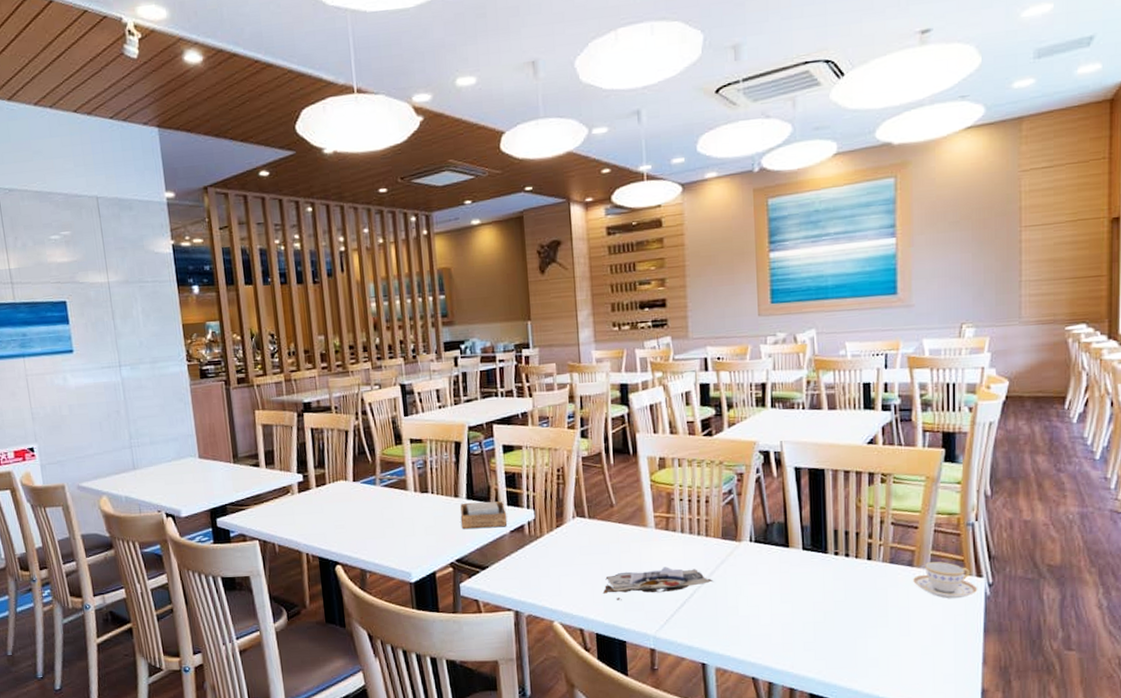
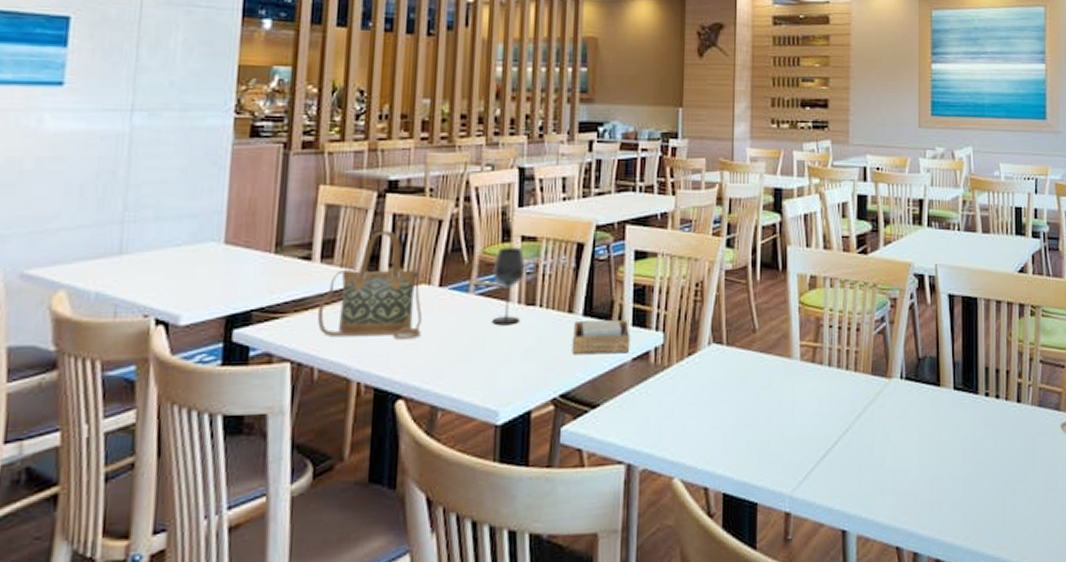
handbag: none [270,441,345,523] -> present [317,231,422,341]
wine glass: none [391,448,418,509] -> present [492,247,525,326]
food tray: present [602,567,714,600] -> none [735,407,860,450]

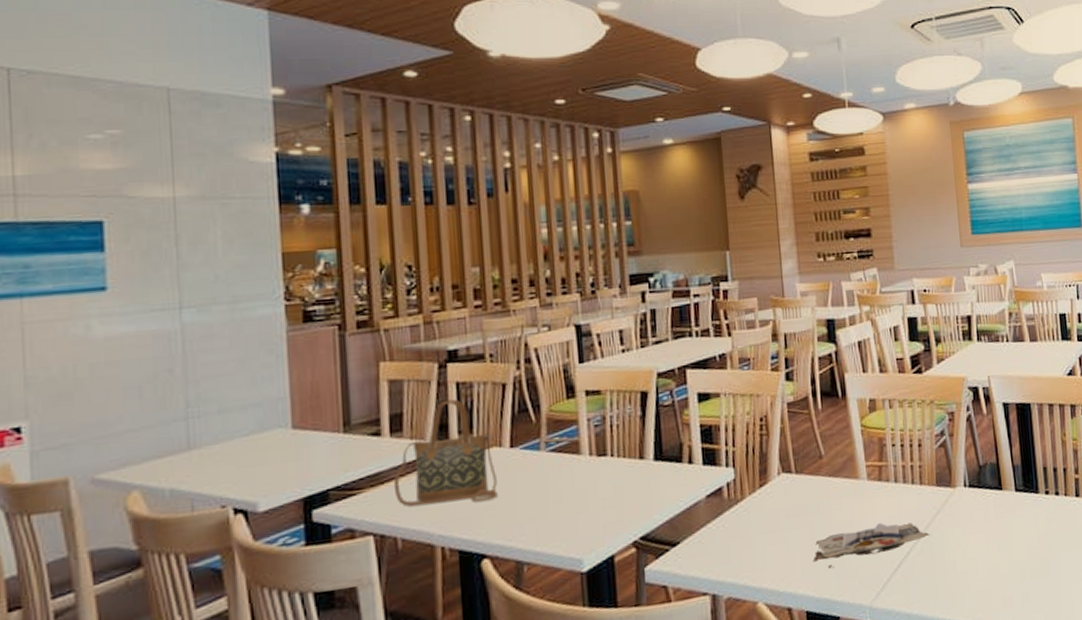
wine glass: present [492,247,525,326] -> none [561,401,593,479]
napkin holder: present [572,319,631,355] -> none [646,460,703,498]
food tray: none [735,407,860,450] -> present [812,522,930,568]

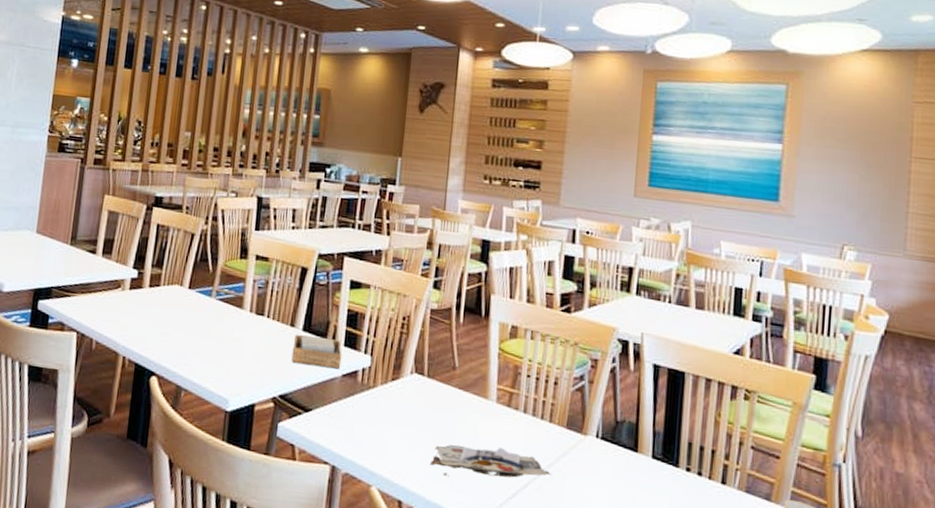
handbag: present [393,399,498,507] -> none [97,236,177,329]
napkin holder: none [646,460,703,498] -> present [291,334,342,369]

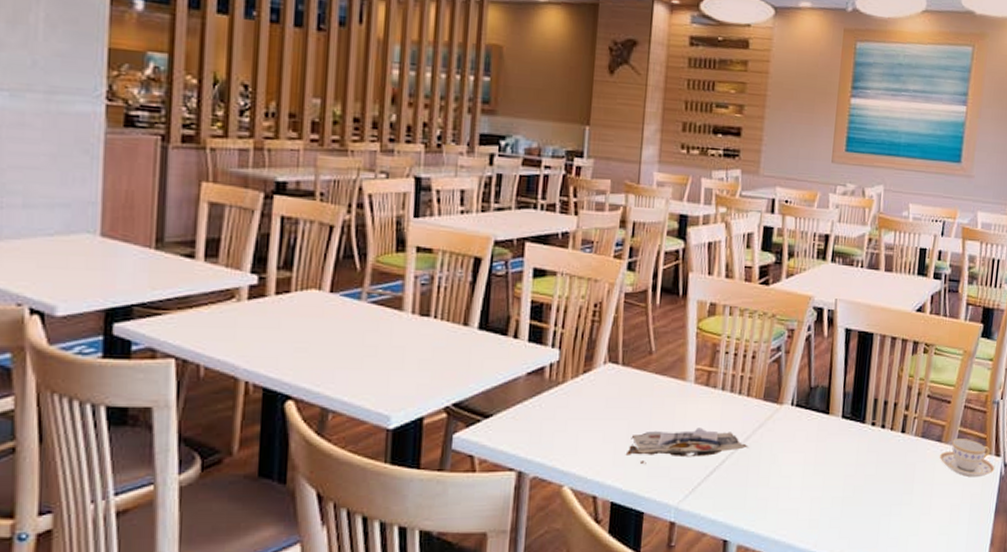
napkin holder: present [291,334,342,369] -> none [466,333,526,368]

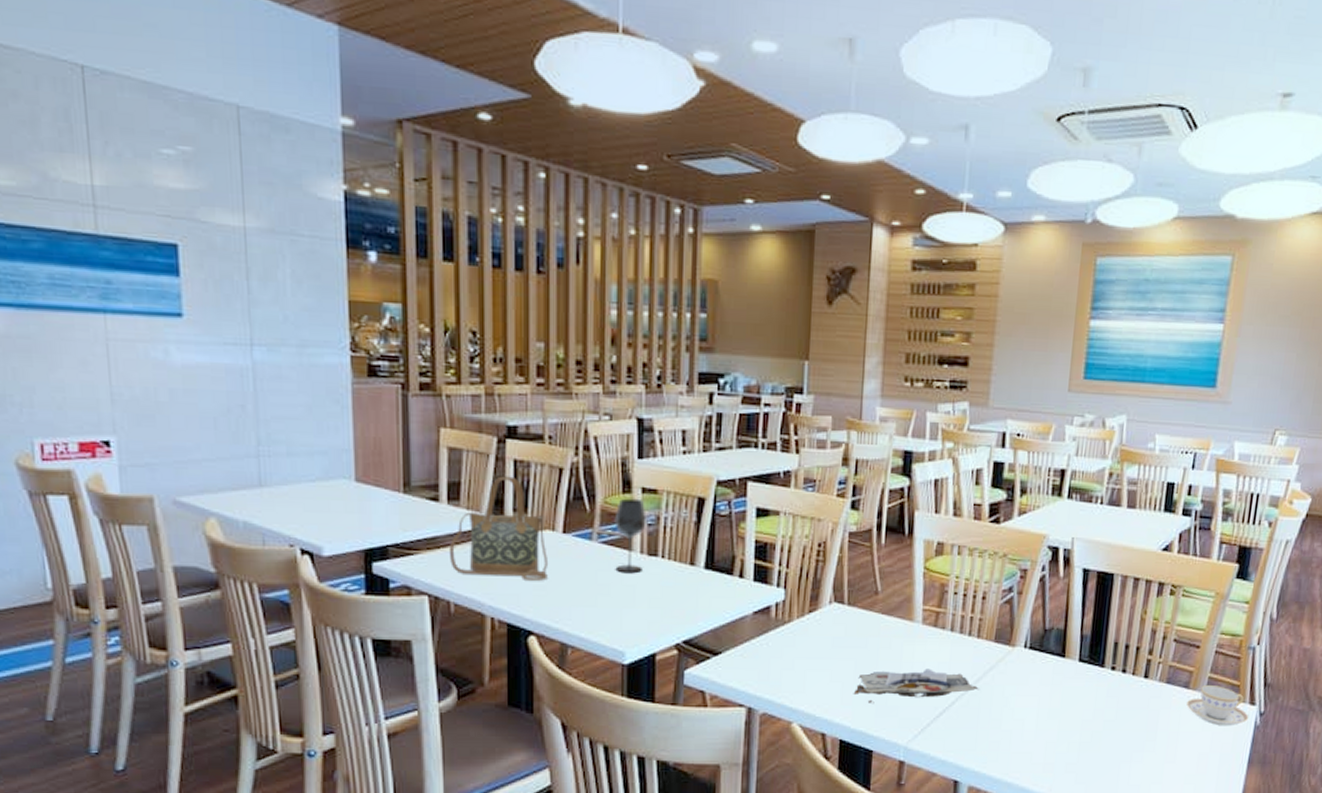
handbag: none [202,232,312,343] -> present [448,476,547,582]
wine glass: none [384,257,420,335] -> present [614,498,647,574]

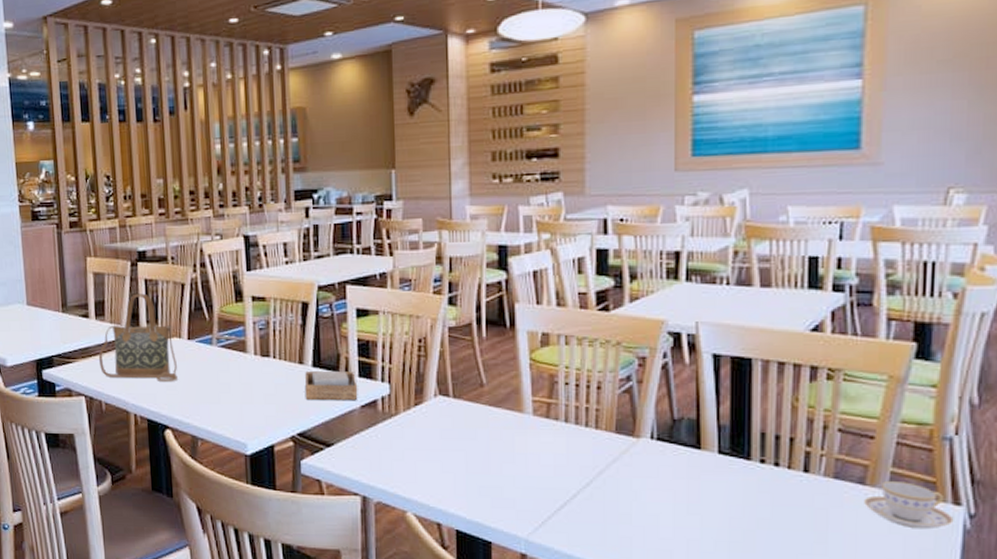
wine glass: present [614,498,647,574] -> none [230,306,258,373]
napkin holder: none [694,573,752,607] -> present [304,370,358,401]
food tray: present [853,668,979,703] -> none [466,460,602,494]

